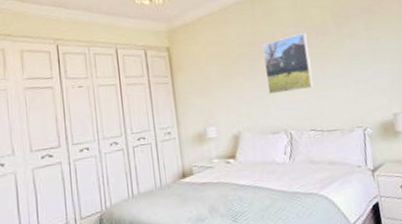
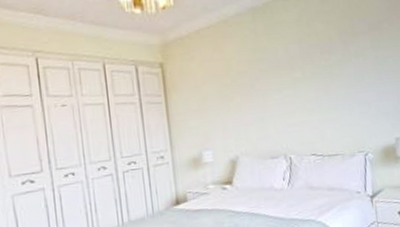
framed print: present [262,33,313,95] -> none [263,50,316,117]

